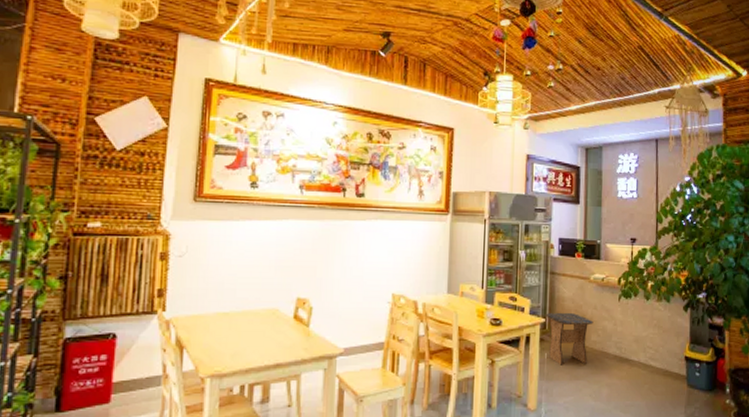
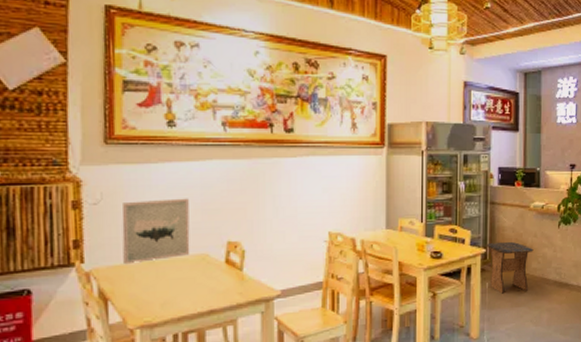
wall art: none [201,254,264,315] -> present [122,198,190,265]

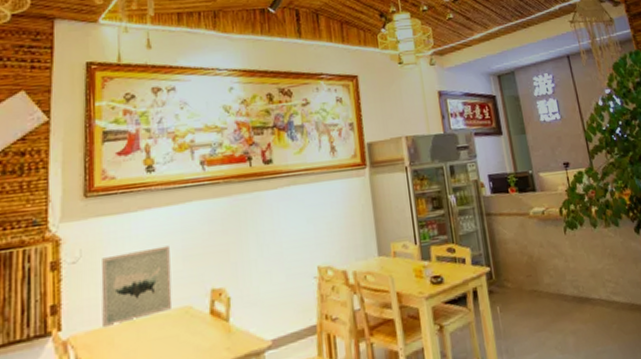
stool: present [486,241,534,294] -> none [489,255,545,318]

